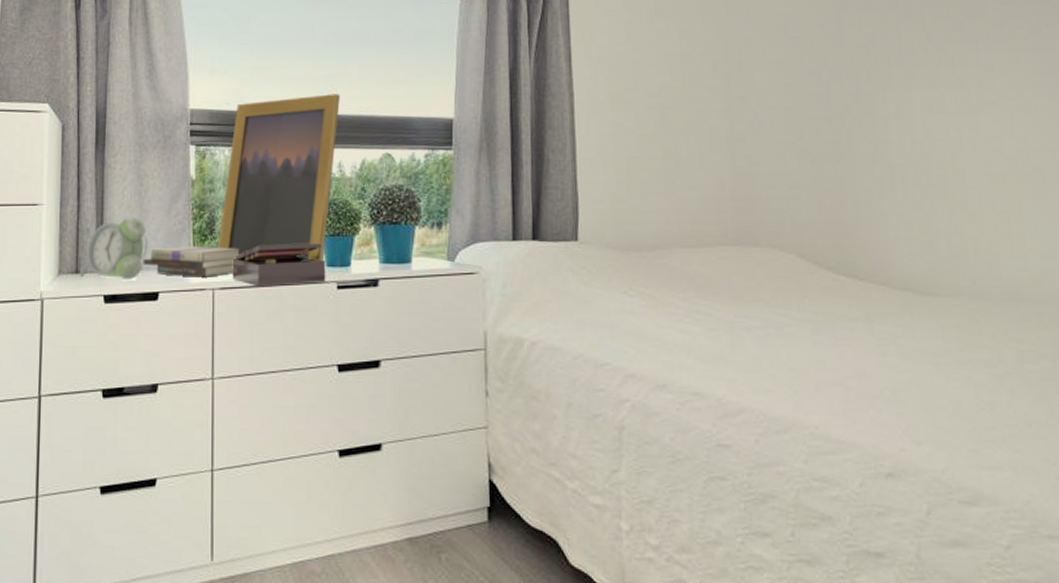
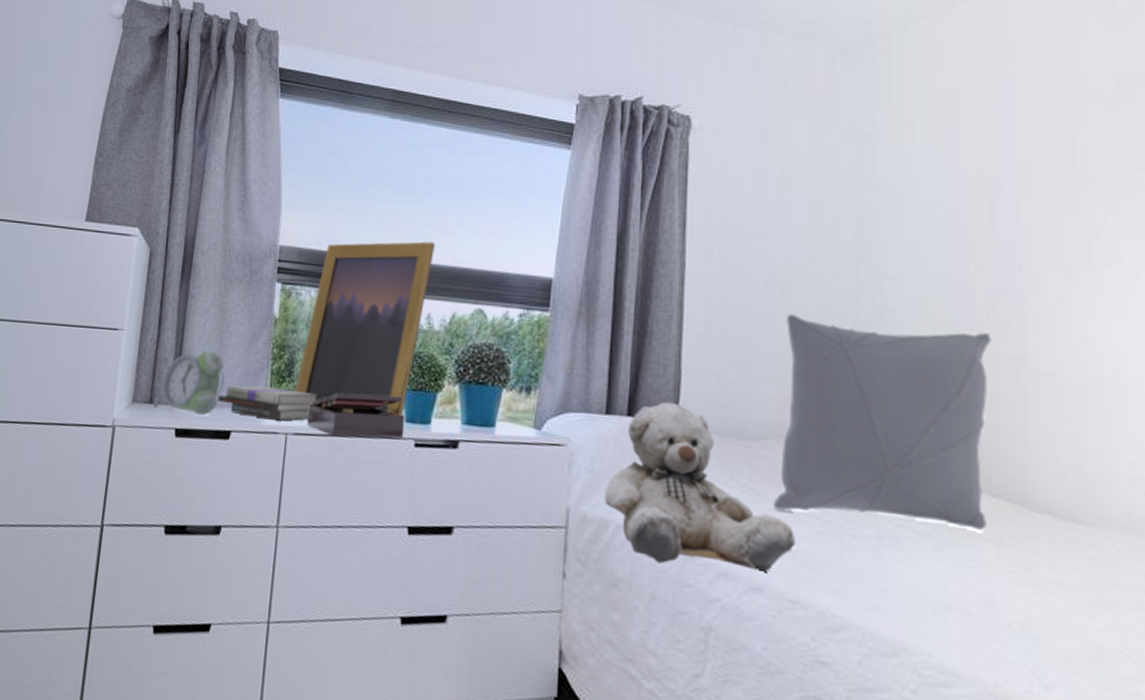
teddy bear: none [518,223,693,373] -> present [604,401,796,572]
pillow: none [668,133,856,313] -> present [772,314,992,530]

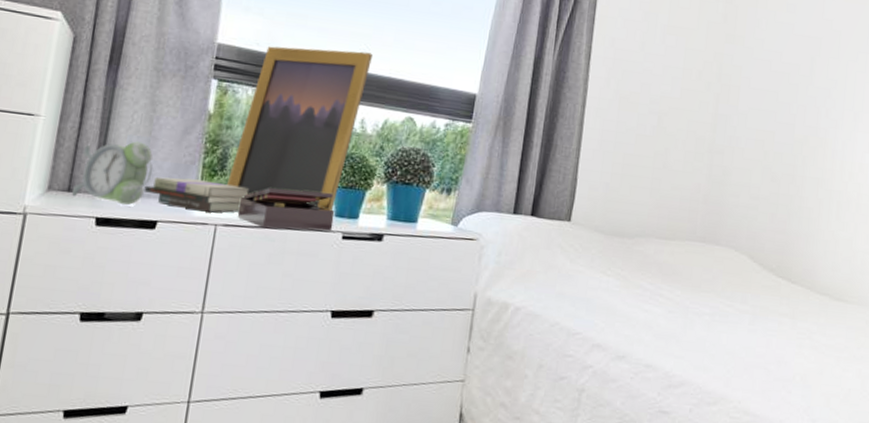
teddy bear: present [604,401,796,572] -> none [507,204,653,343]
pillow: present [772,314,992,530] -> none [638,137,803,308]

